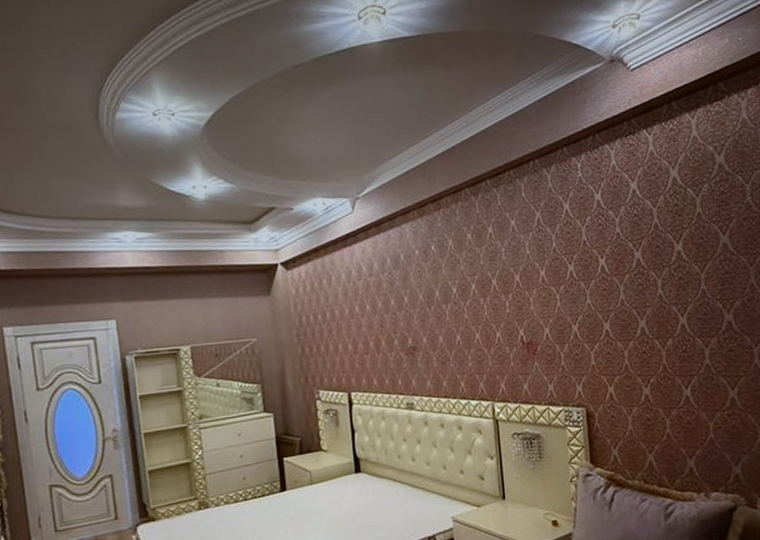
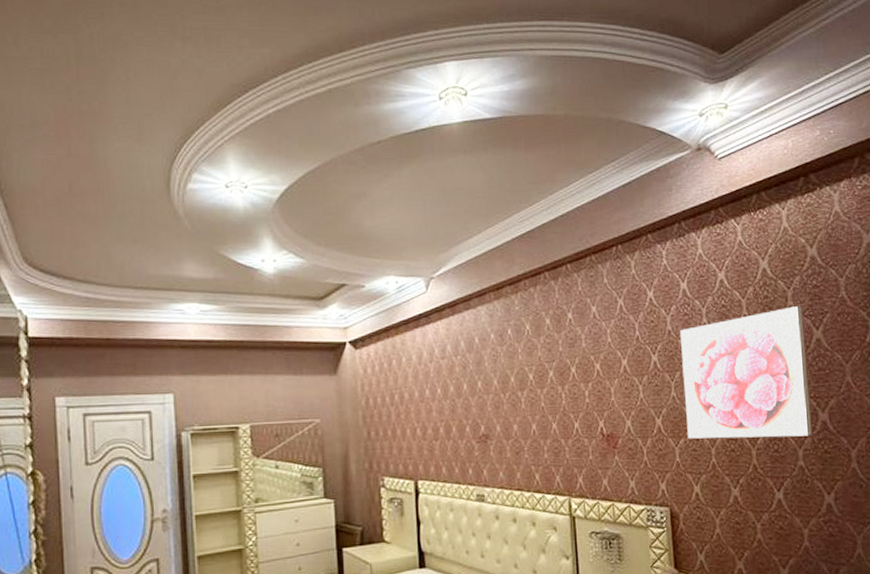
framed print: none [595,213,718,343] -> present [680,306,813,439]

